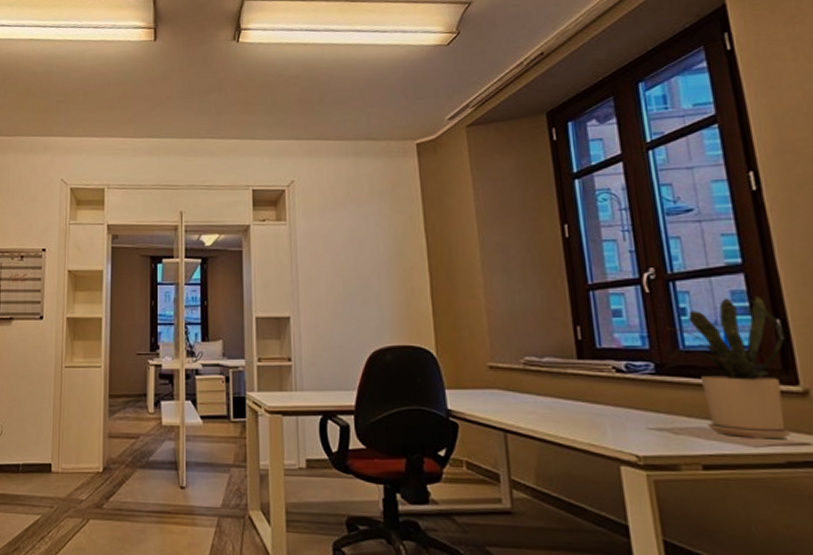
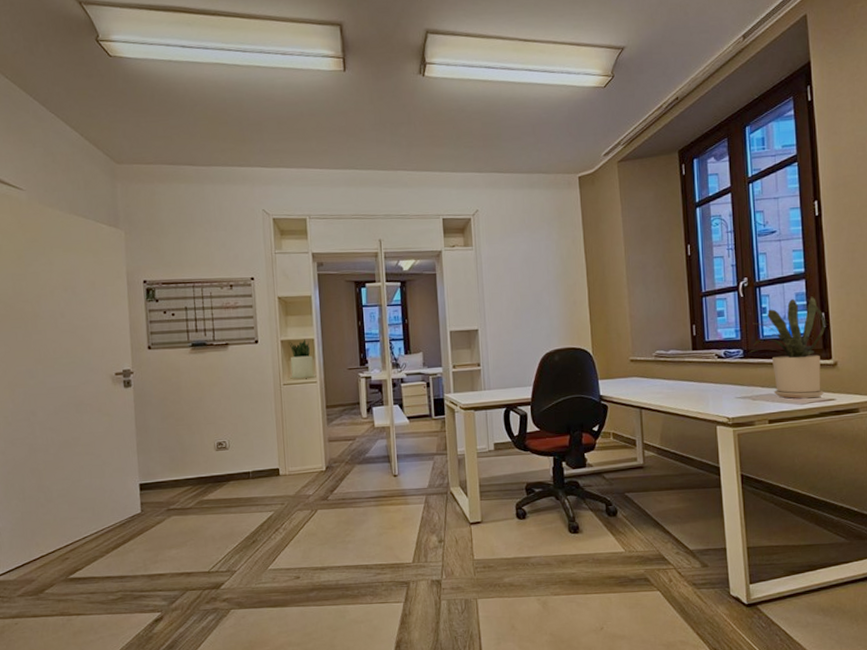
planter: none [71,317,101,363] -> present [289,339,316,380]

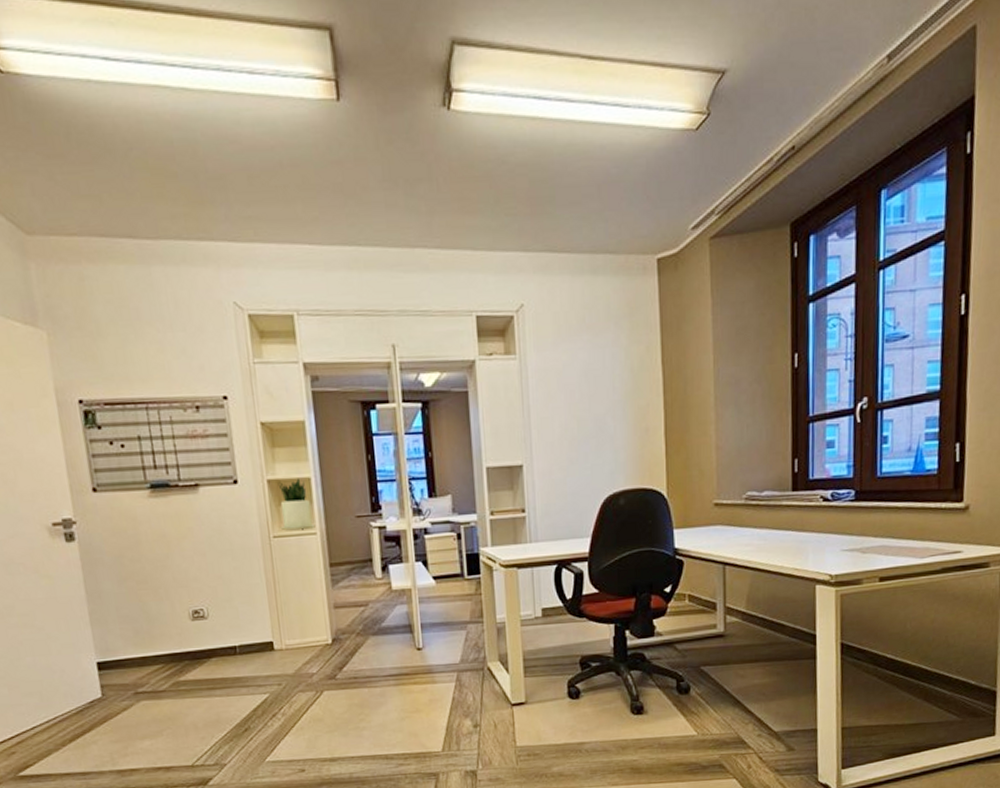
house plant: present [743,296,826,399] -> none [858,421,961,552]

